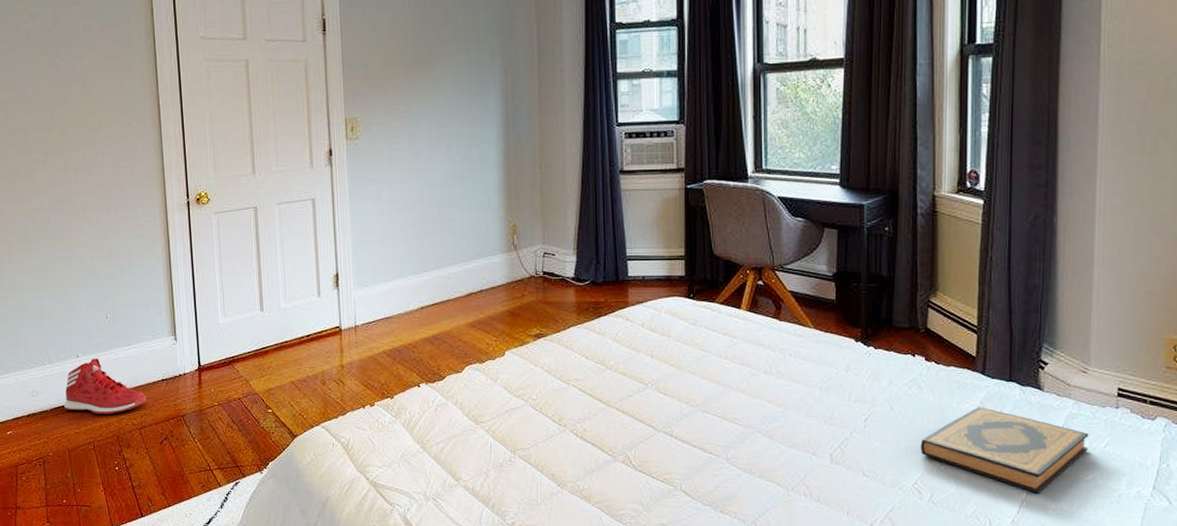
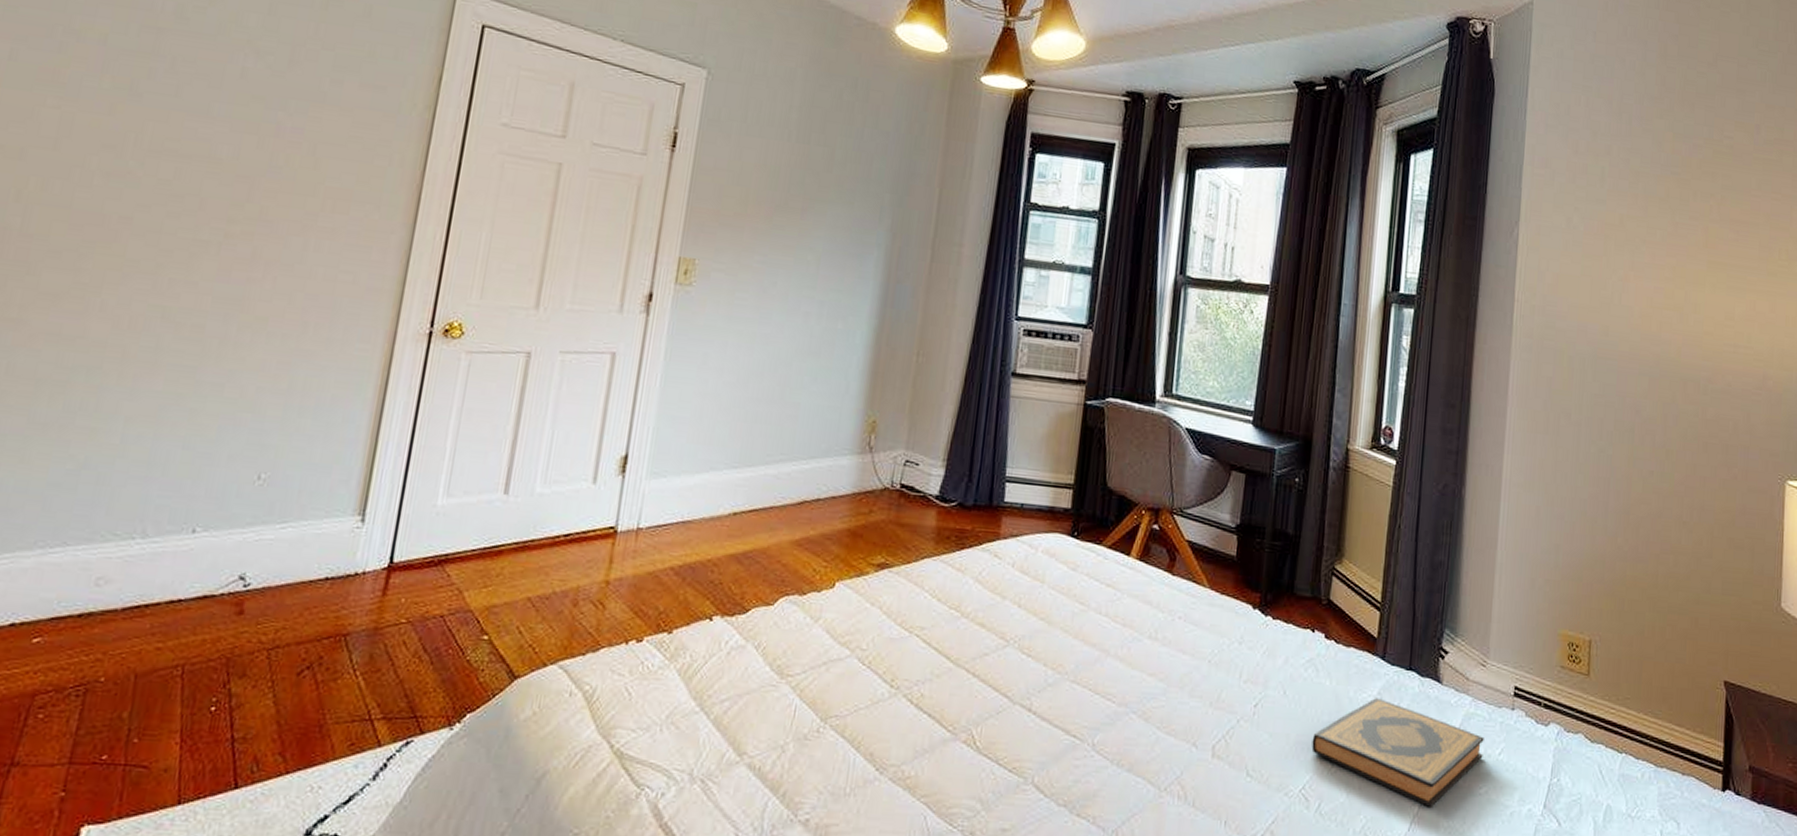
sneaker: present [63,358,147,415] -> none [146,536,293,624]

